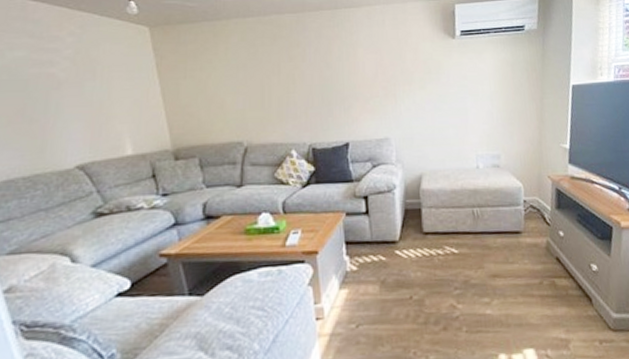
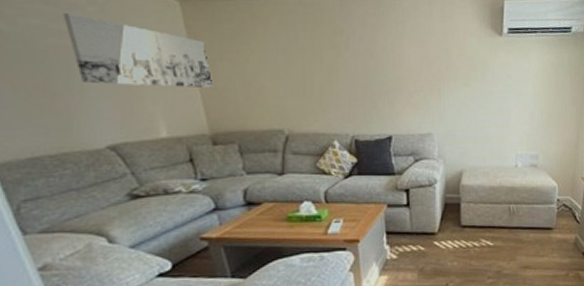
wall art: none [44,45,177,107] -> present [62,13,214,88]

